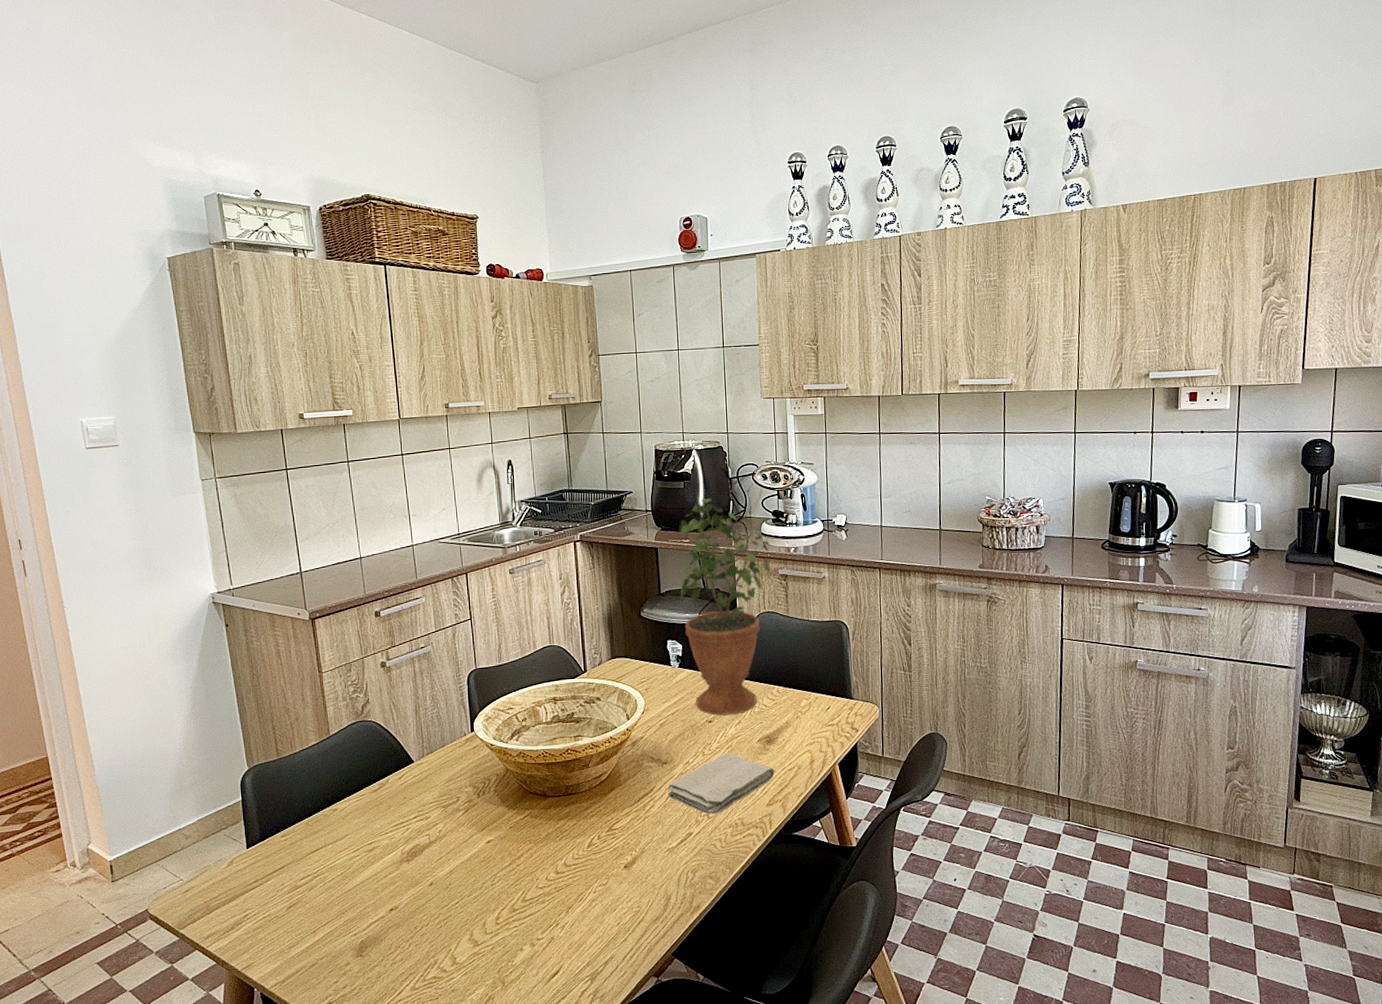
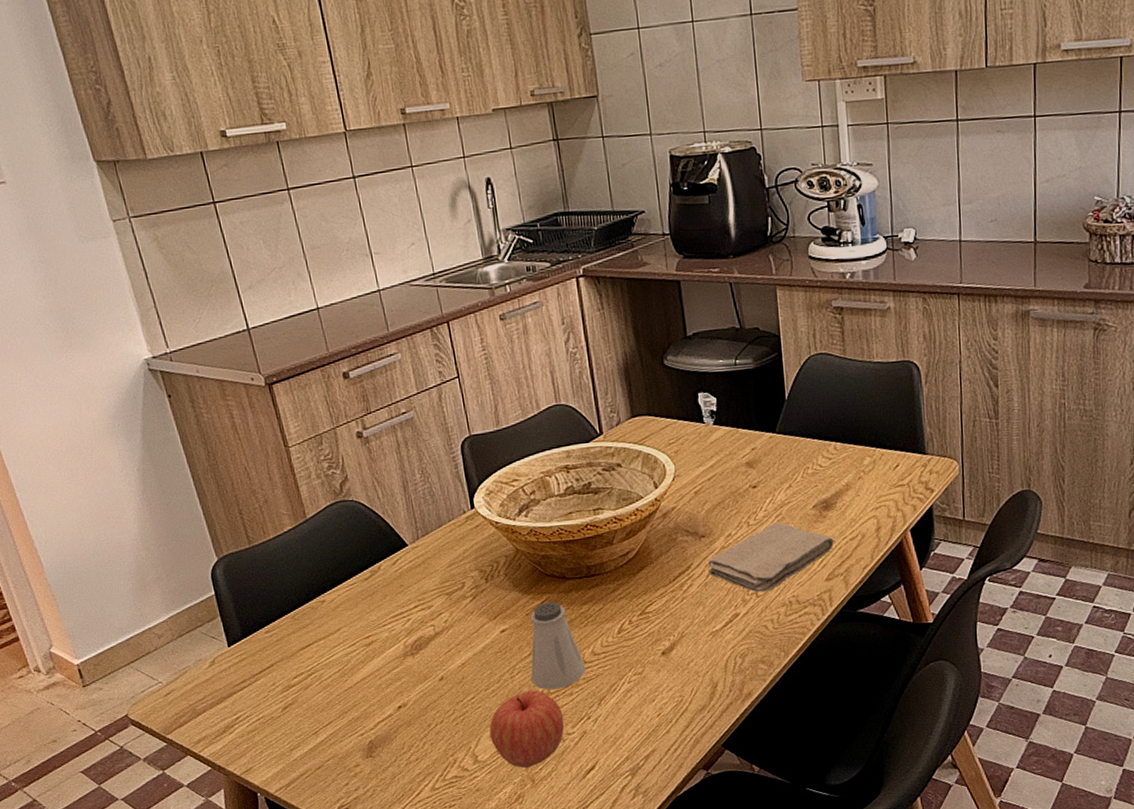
apple: none [469,897,535,971] -> present [489,690,565,768]
saltshaker: none [509,817,558,898] -> present [531,602,586,690]
potted plant: present [678,497,772,715] -> none [704,214,823,479]

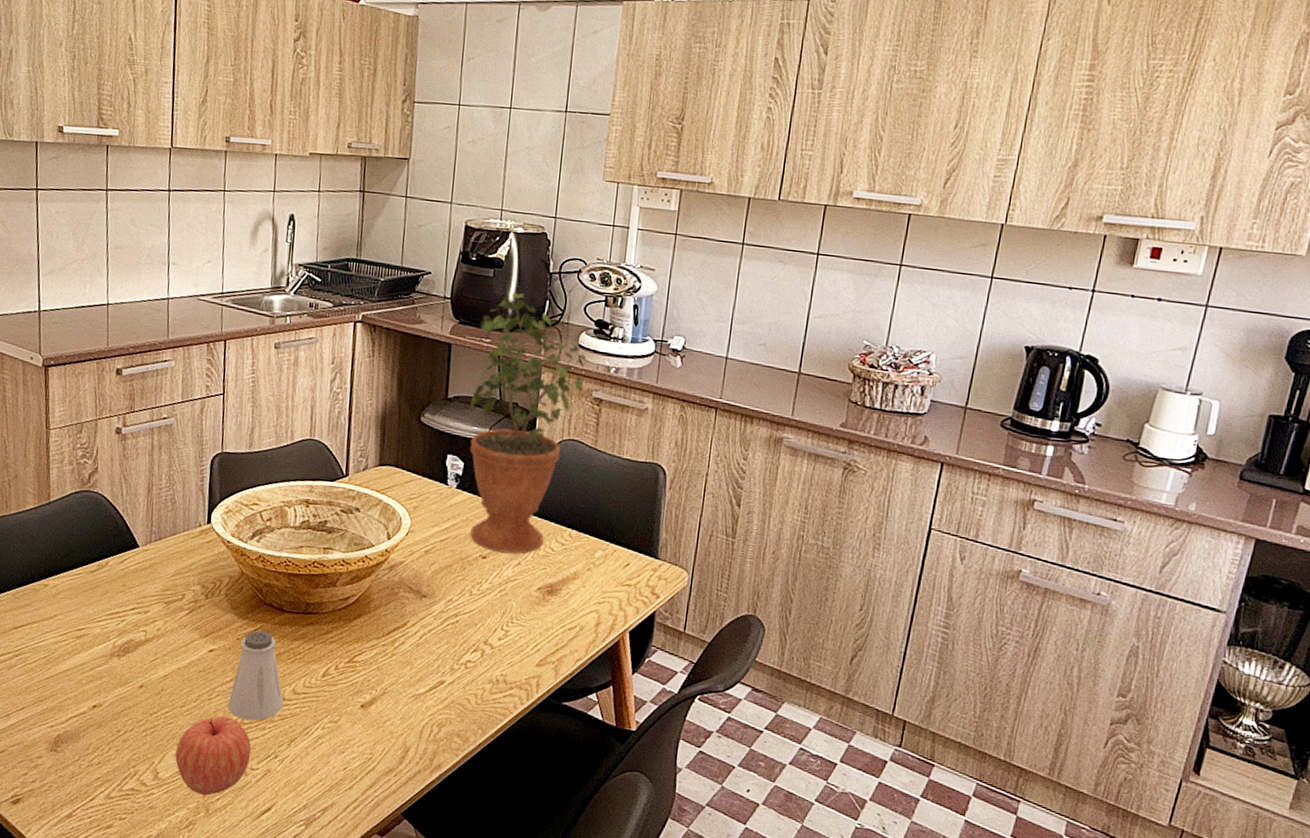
potted plant: none [704,214,823,479] -> present [469,292,589,554]
washcloth: present [708,522,834,593] -> none [423,597,552,665]

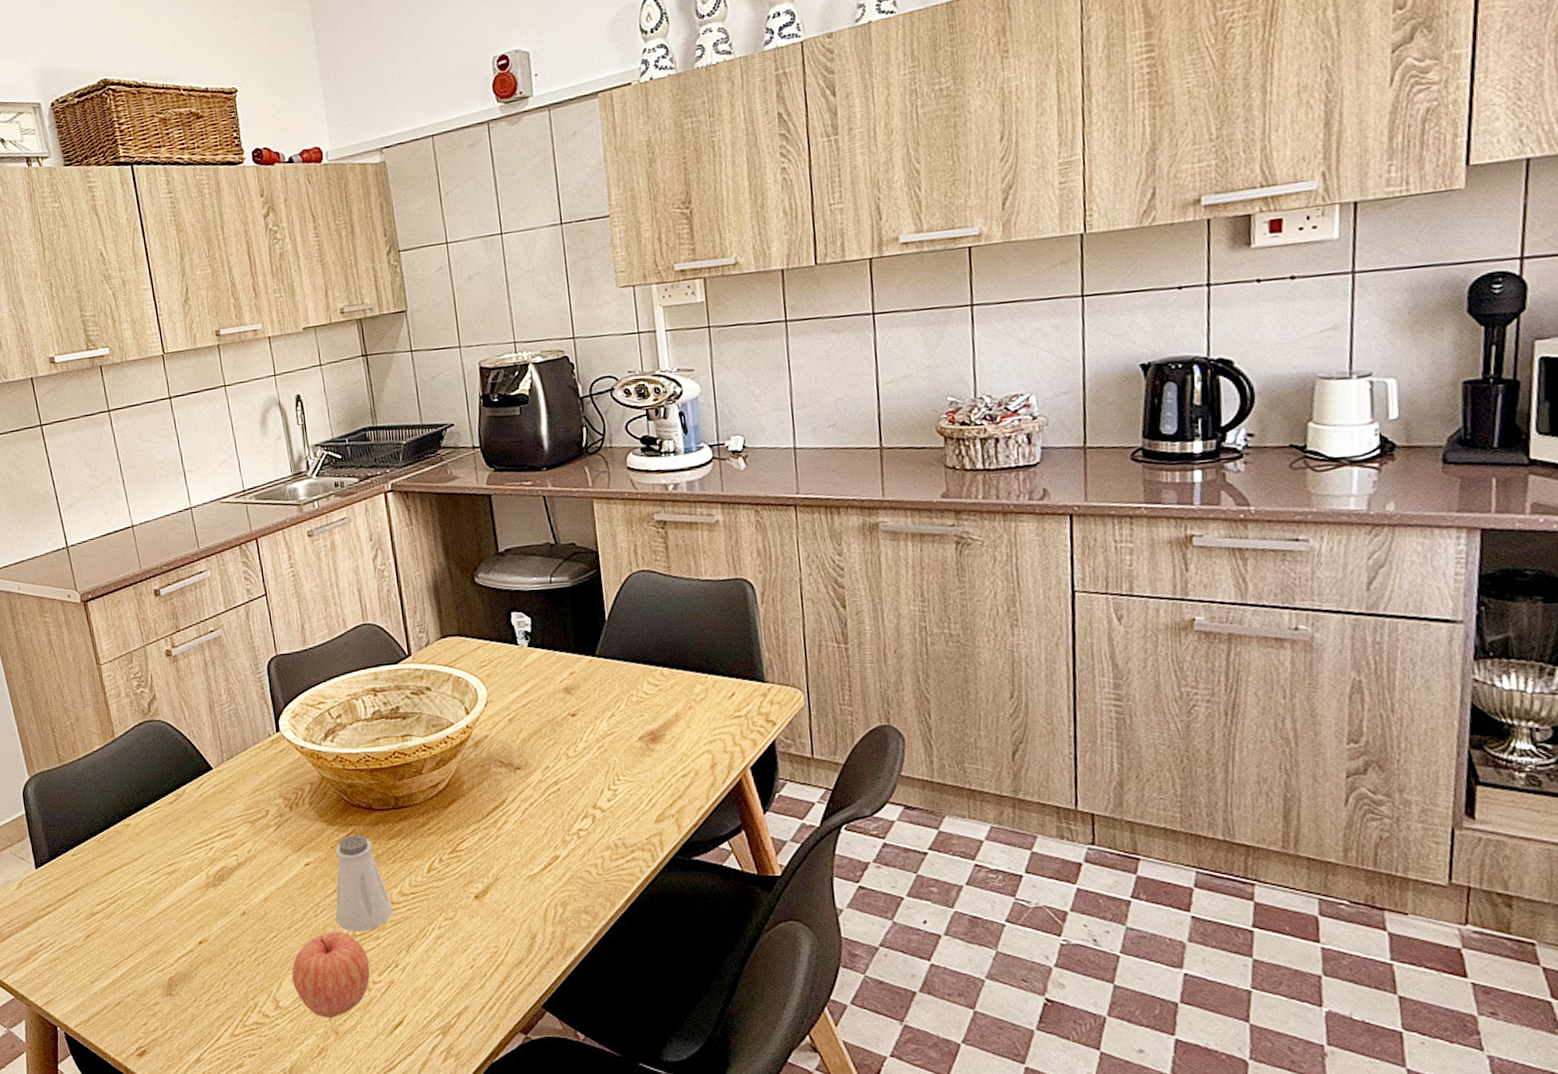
potted plant: present [469,292,589,554] -> none [516,425,643,707]

